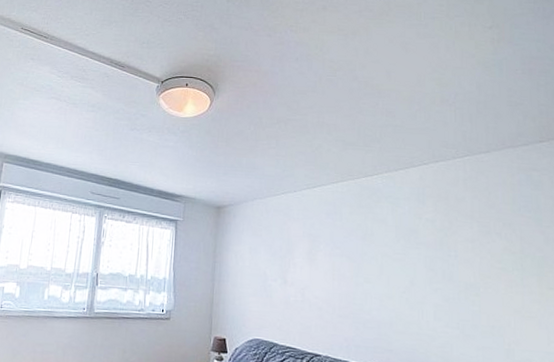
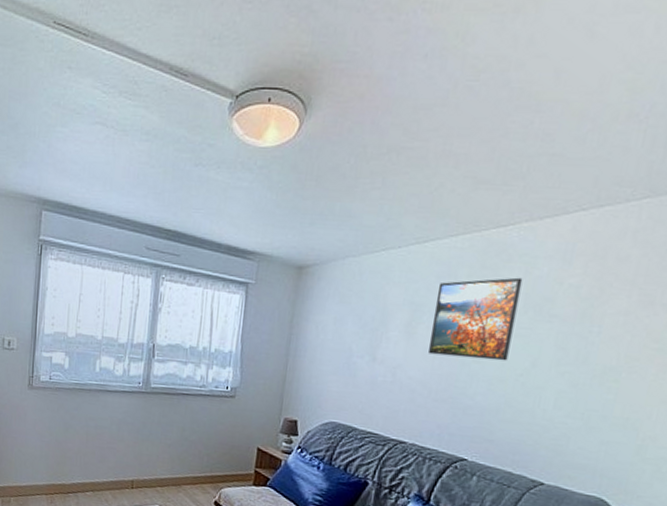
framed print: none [328,214,391,281] -> present [428,277,523,361]

